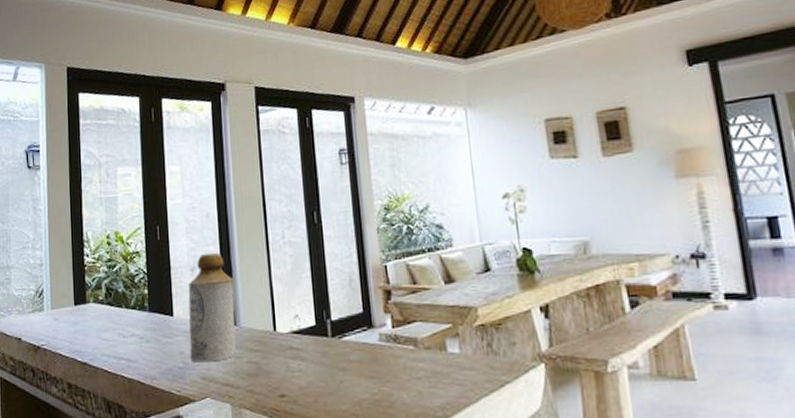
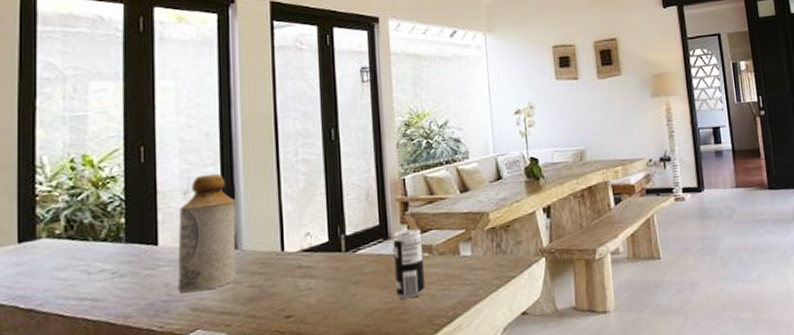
beverage can: none [376,318,412,393] -> present [393,228,426,300]

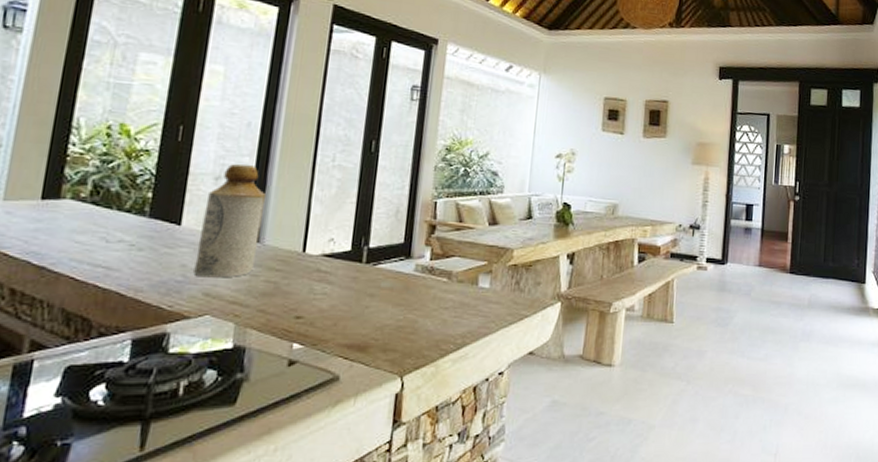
beverage can: present [393,228,426,300] -> none [408,251,445,320]

